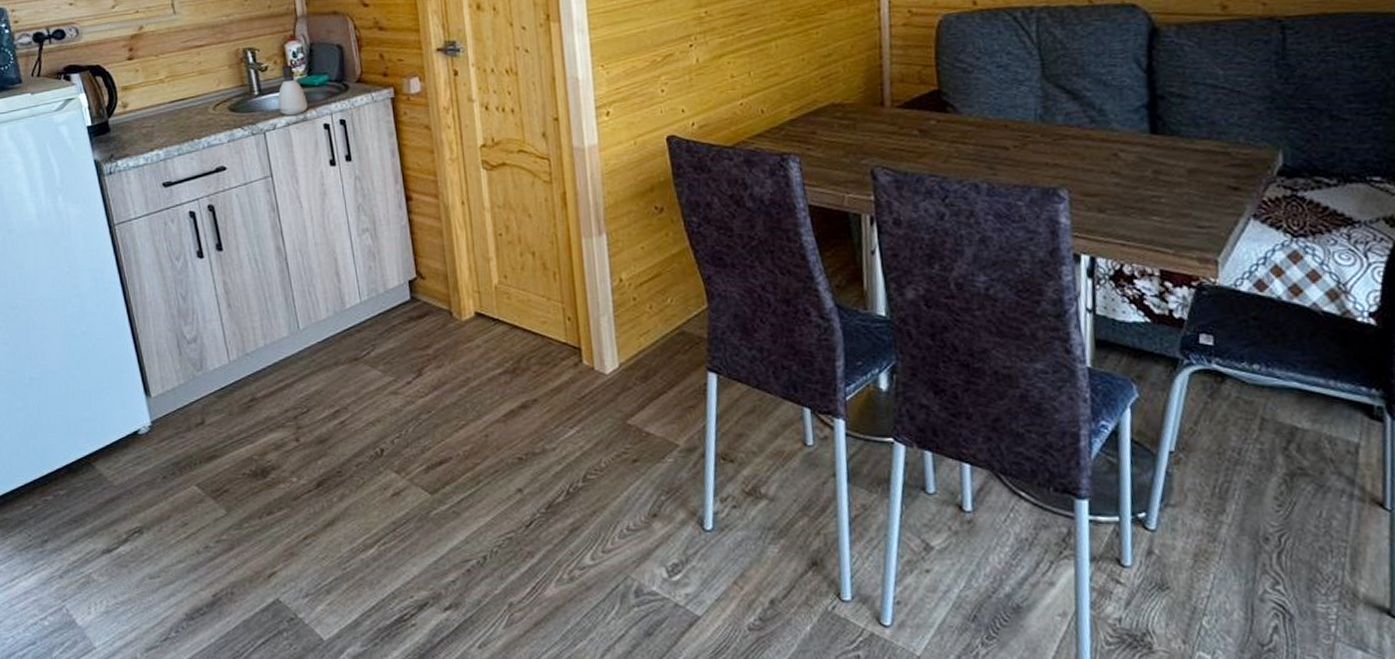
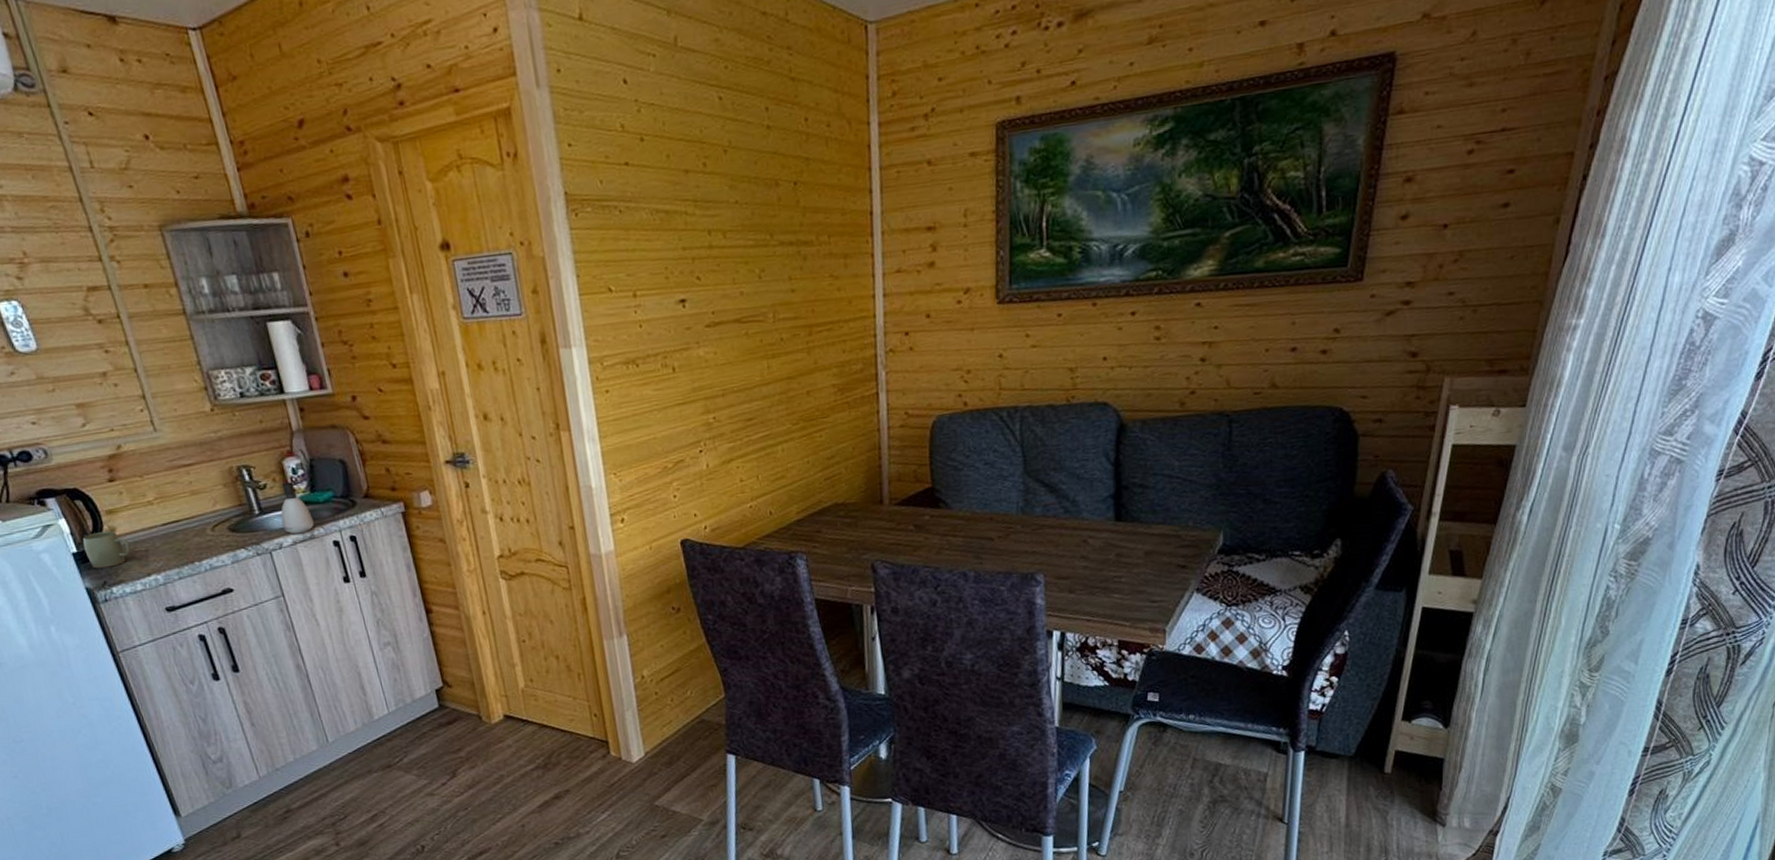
mug: none [97,106,139,142] -> present [82,531,131,569]

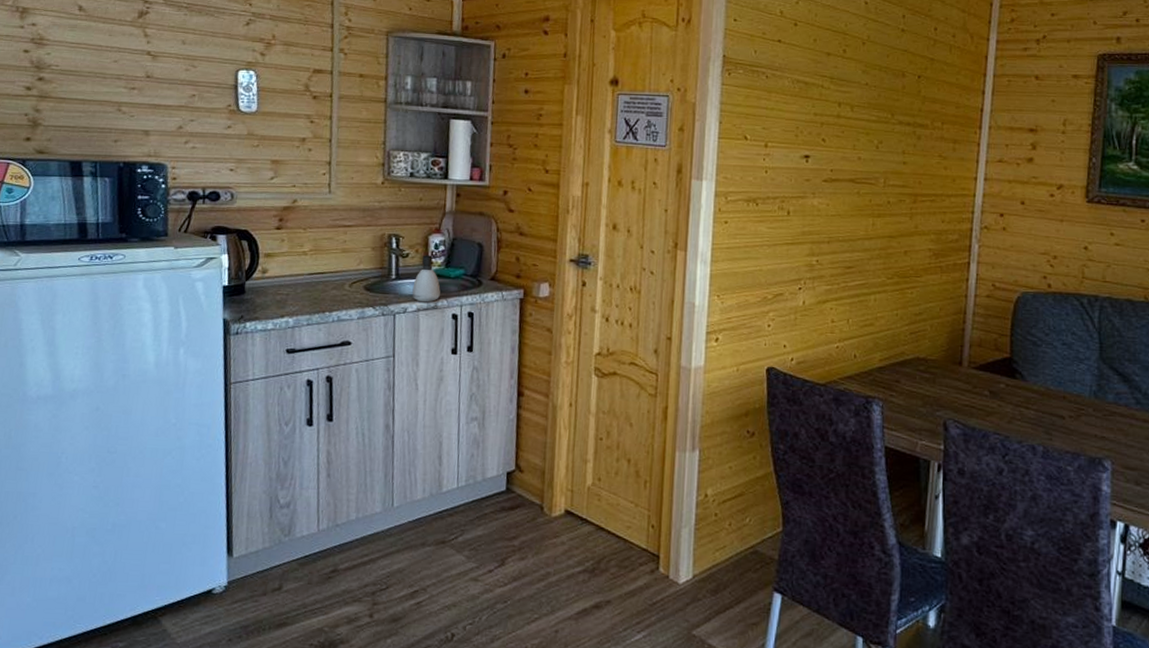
mug: present [82,531,131,569] -> none [234,271,275,304]

